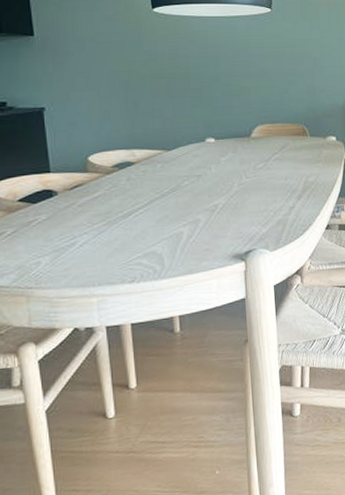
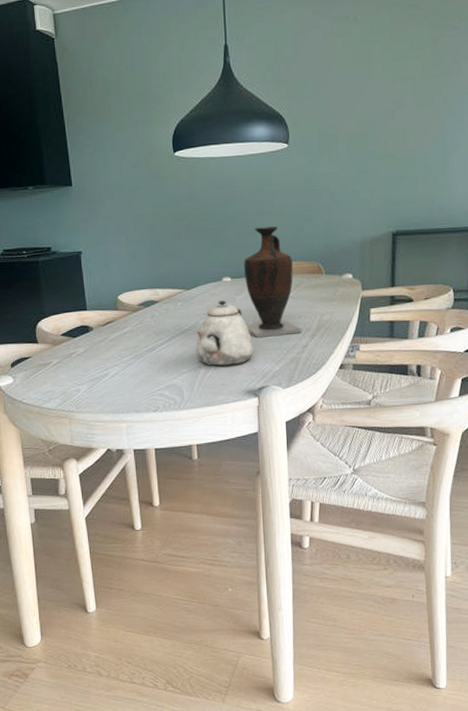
teapot: none [177,162,239,231] -> present [196,301,253,367]
vase: none [228,88,289,201] -> present [244,226,302,339]

